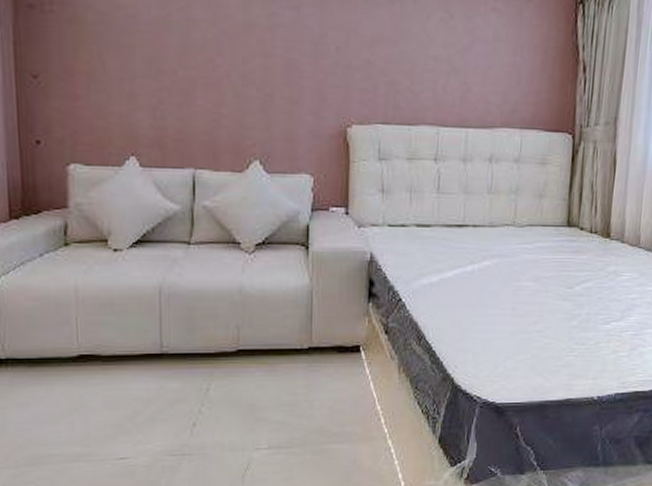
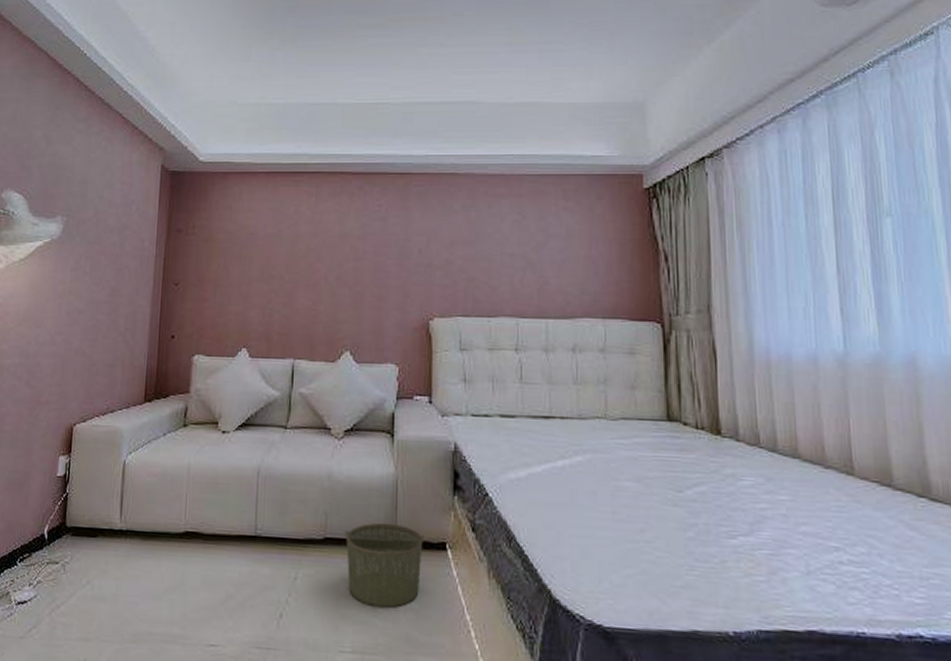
basket: none [259,331,340,408] -> present [345,522,425,609]

